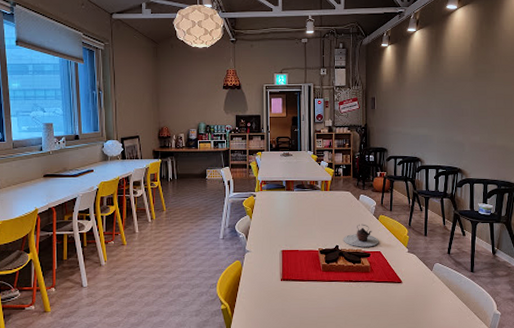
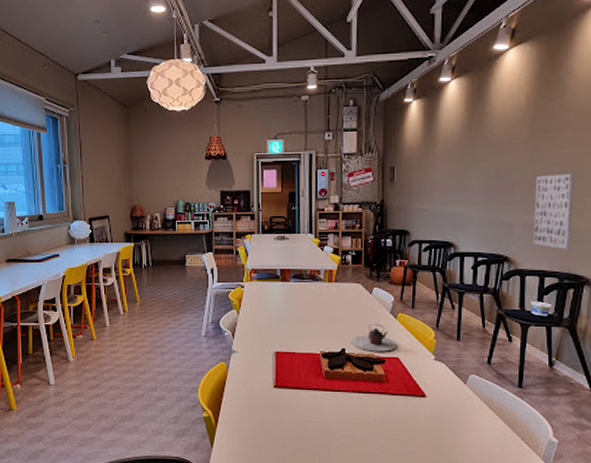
wall art: none [478,104,507,163] -> present [534,173,574,250]

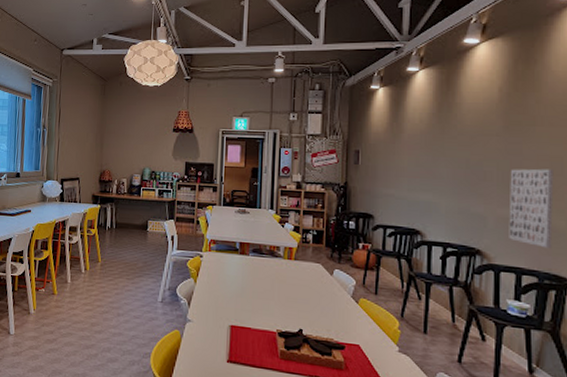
teapot: present [351,323,397,352] -> none [309,306,358,337]

